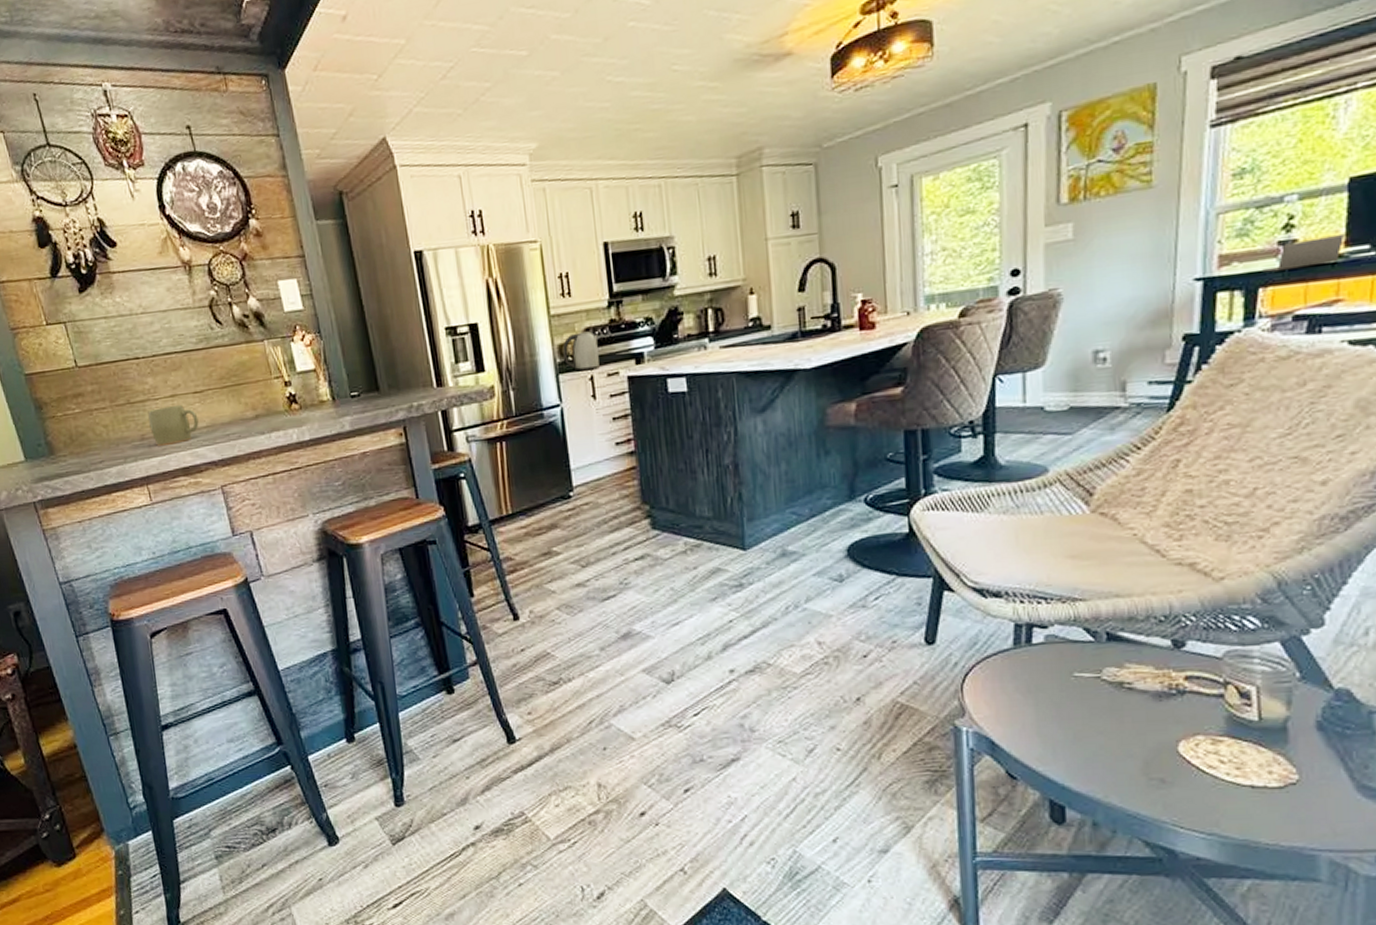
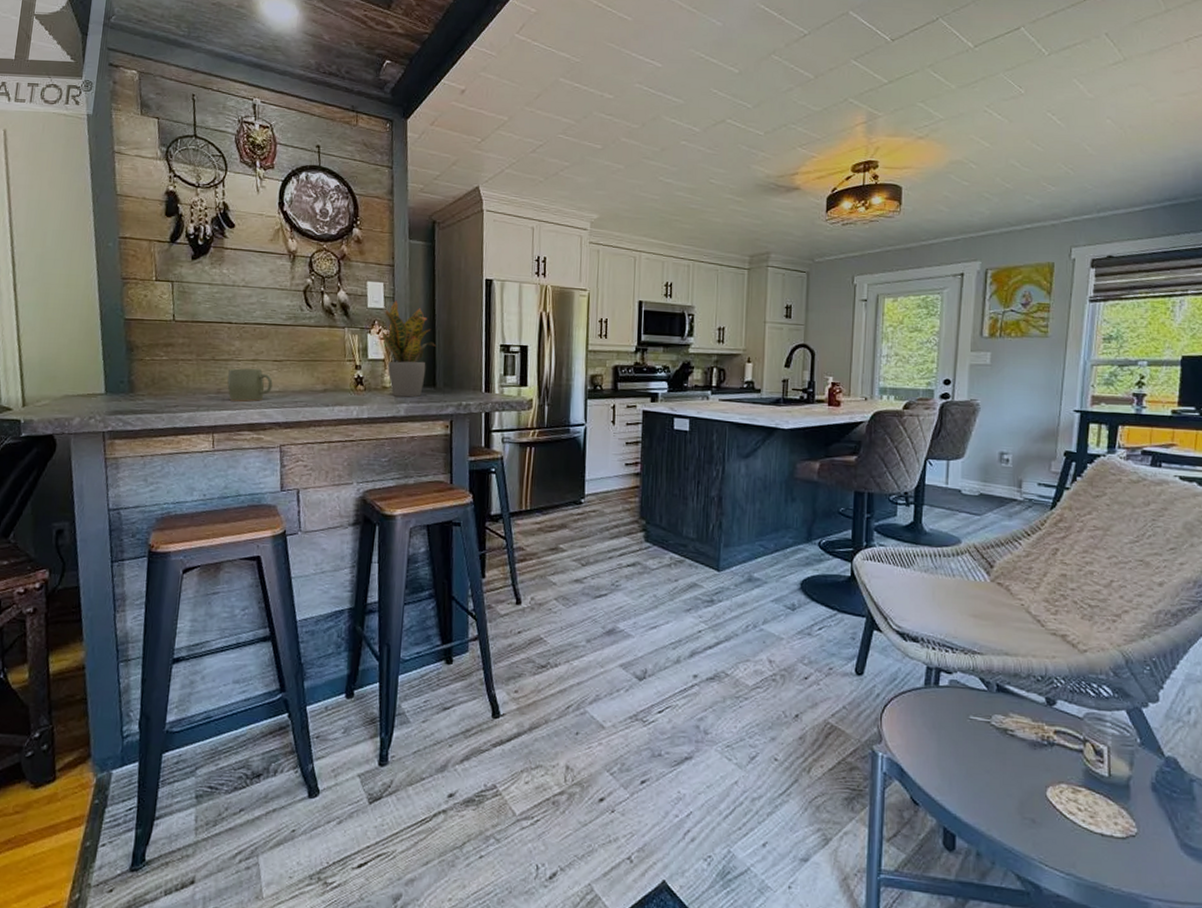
potted plant: none [305,296,372,411] -> present [382,299,437,399]
kettle: present [563,331,600,373] -> none [594,368,624,402]
laptop computer: present [1262,233,1346,273] -> none [1122,395,1179,417]

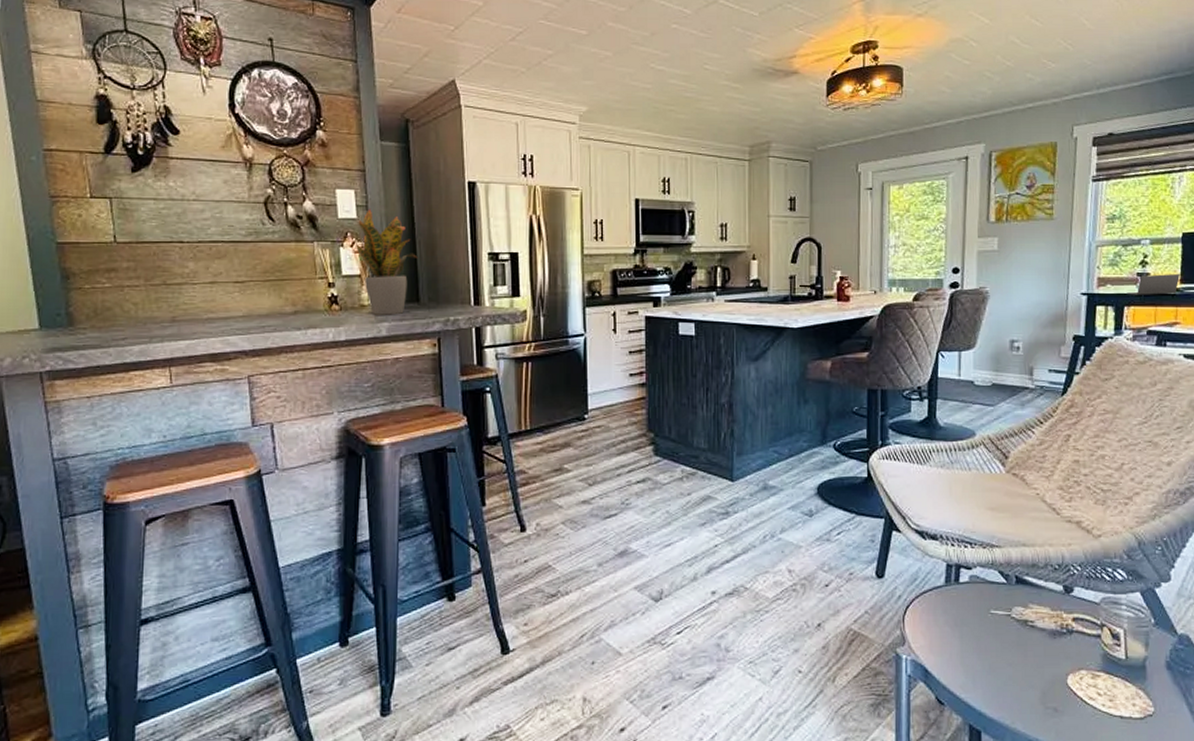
mug: present [227,368,273,403] -> none [183,291,235,331]
laptop computer: none [1122,395,1179,417] -> present [1127,273,1181,296]

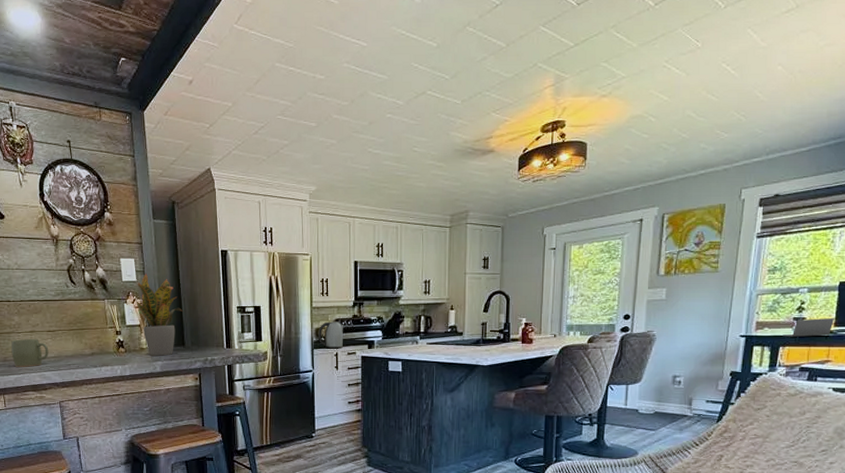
mug: none [183,291,235,331] -> present [11,338,49,368]
kettle: none [592,273,623,308] -> present [319,321,344,350]

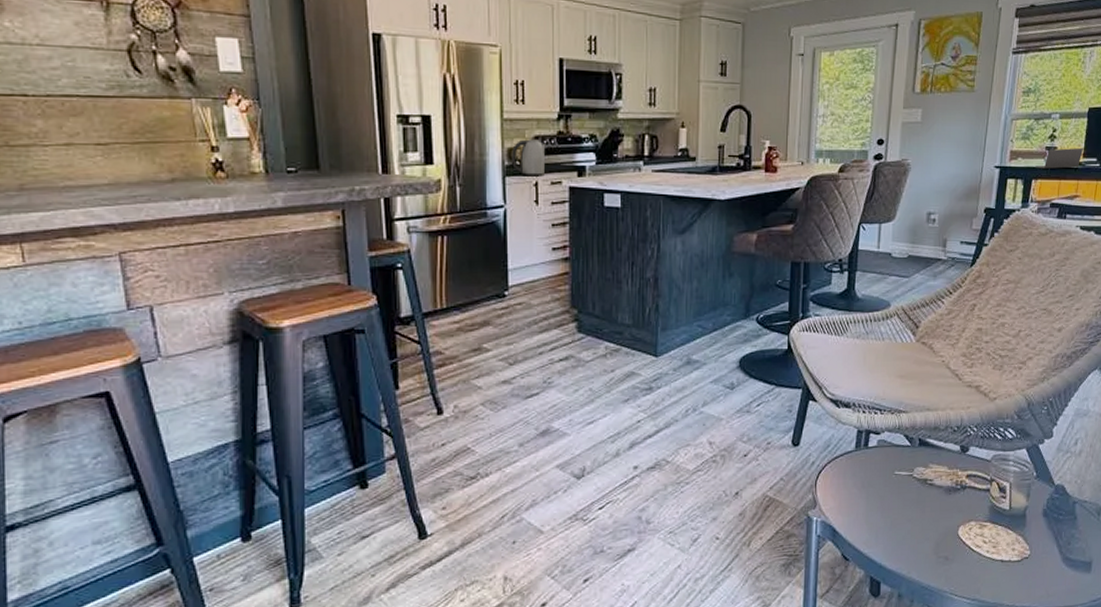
mug: present [11,338,49,368] -> none [32,155,99,201]
potted plant: present [136,273,183,357] -> none [242,60,316,186]

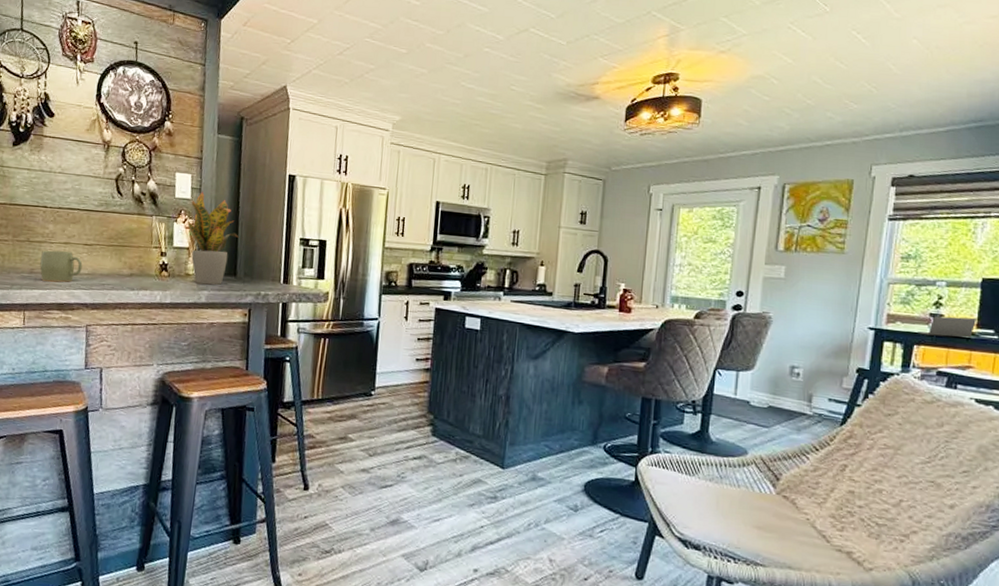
mug: none [32,155,99,201] -> present [40,250,83,283]
potted plant: none [242,60,316,186] -> present [187,191,239,286]
kettle: present [512,139,546,178] -> none [388,265,419,298]

